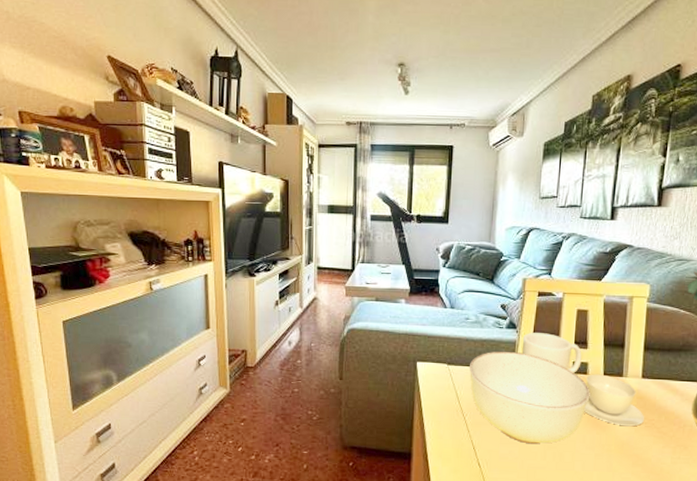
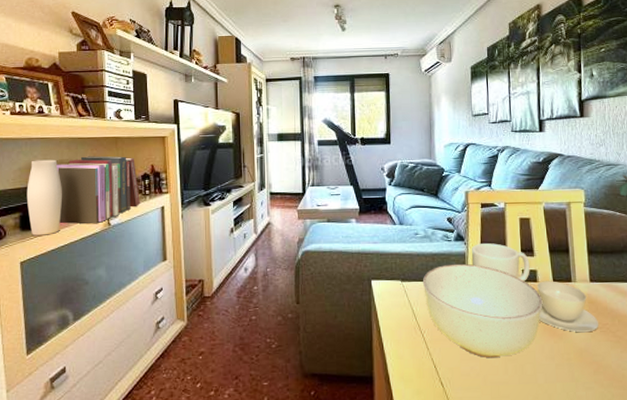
vase: none [66,218,103,296] -> present [26,159,62,236]
books: none [96,217,183,288] -> present [56,156,140,224]

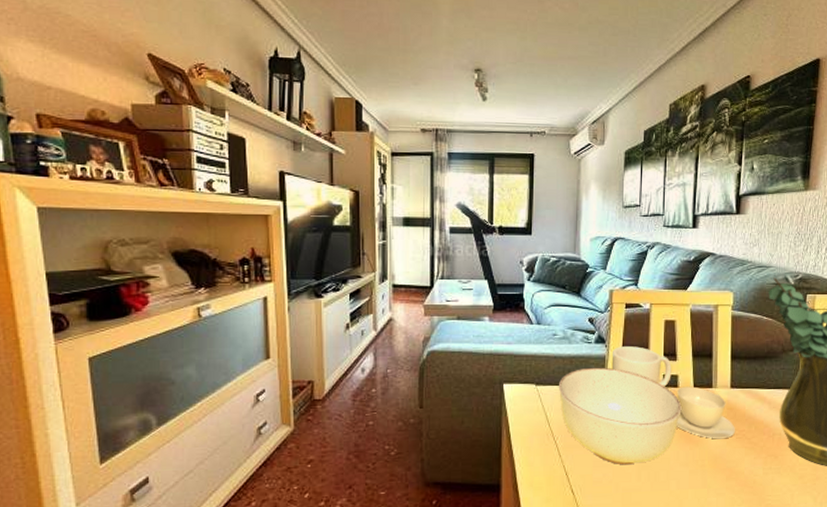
vase: present [26,159,62,236] -> none [94,236,140,327]
books: present [56,156,140,224] -> none [132,234,238,315]

